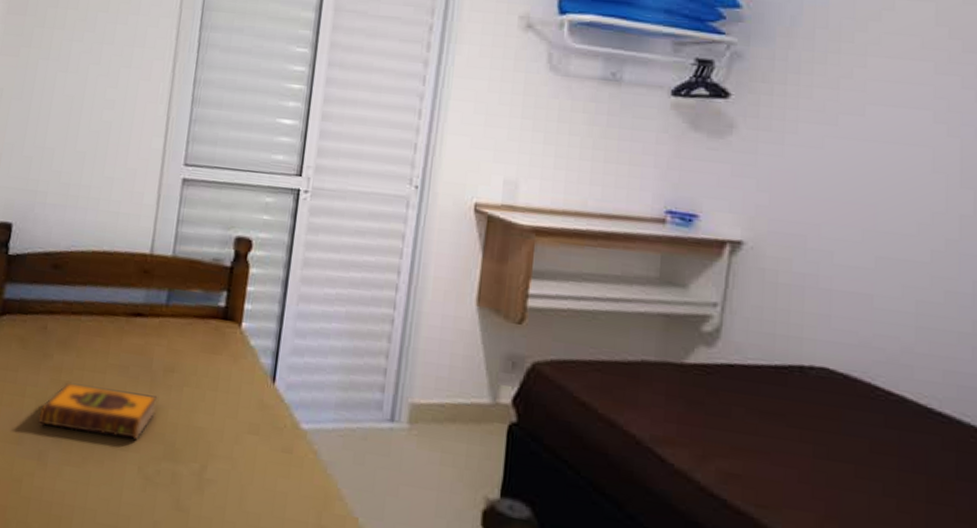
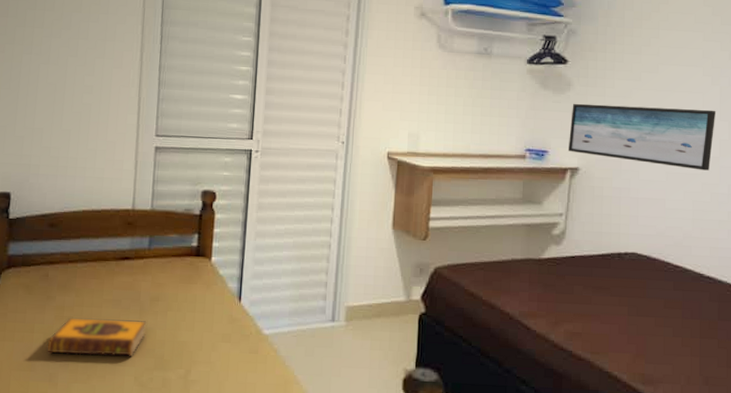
wall art: none [727,152,955,259] -> present [567,103,716,171]

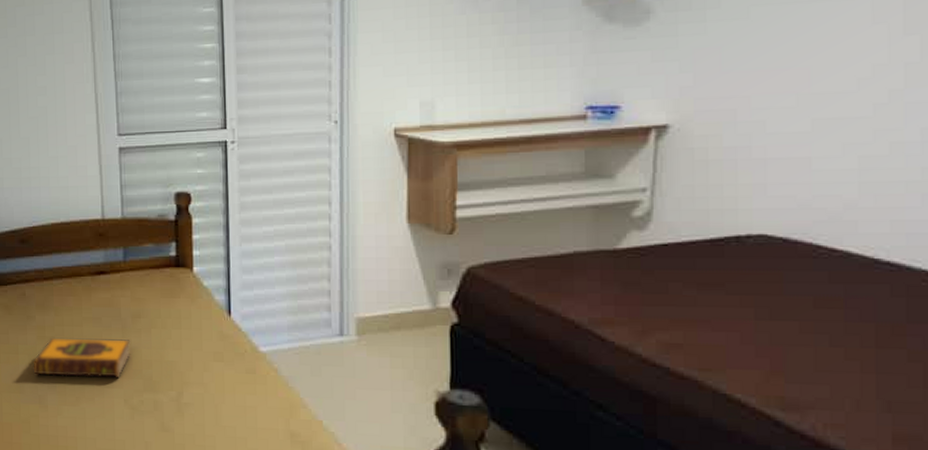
wall art: present [567,103,716,171] -> none [650,20,897,112]

